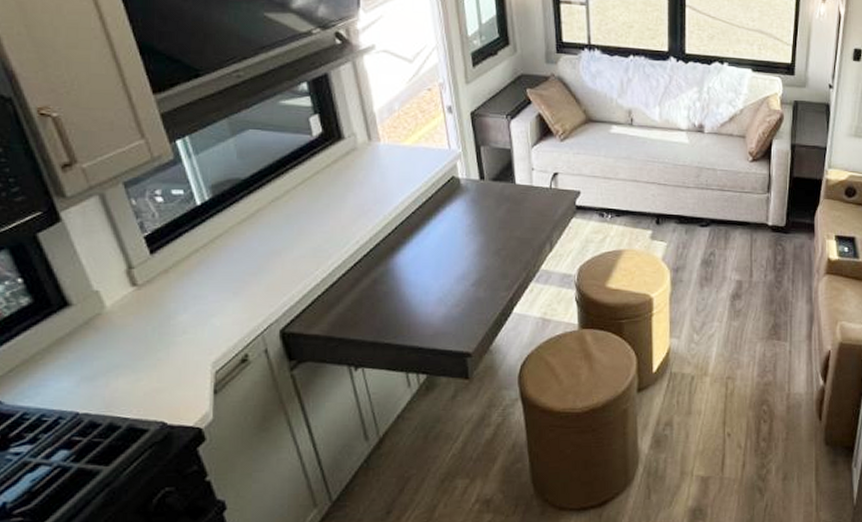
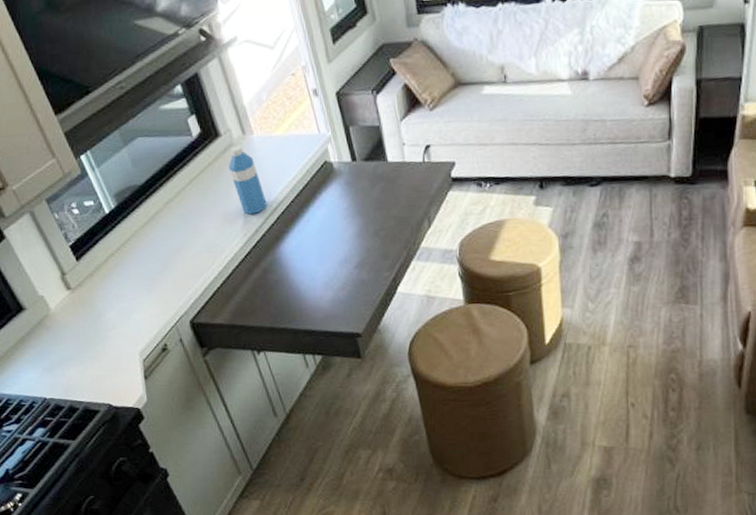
water bottle: none [348,150,386,222] -> present [228,145,267,215]

